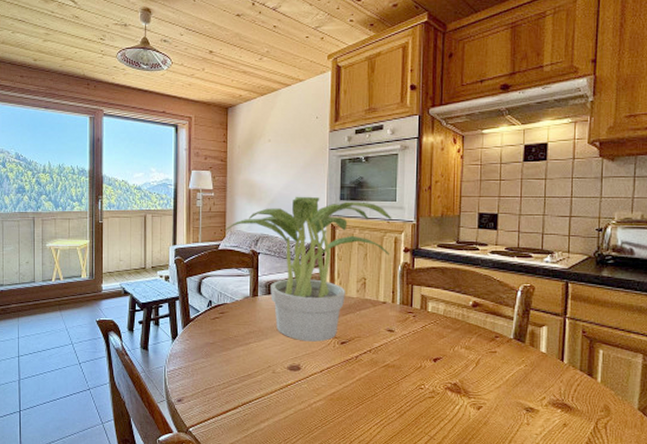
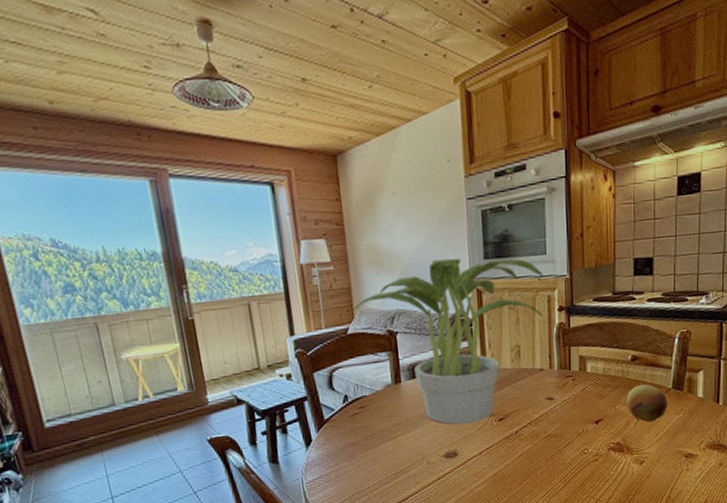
fruit: none [466,331,509,369] -> present [626,384,668,422]

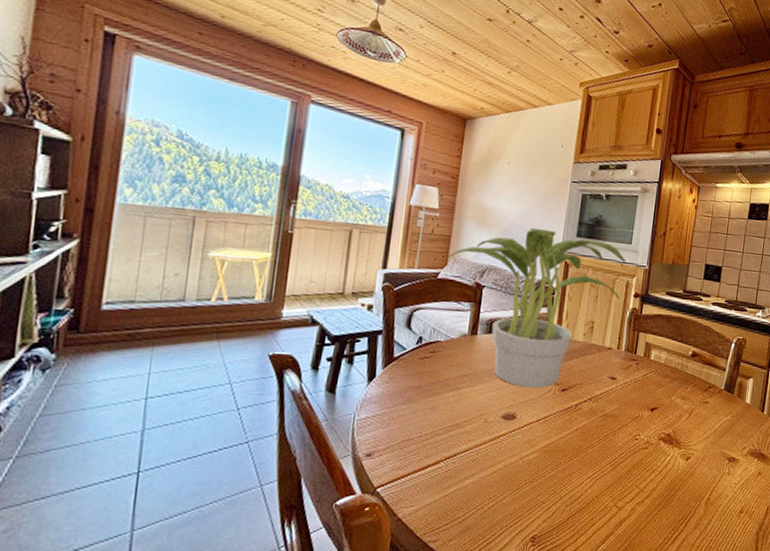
fruit: present [626,384,668,422] -> none [681,381,719,419]

